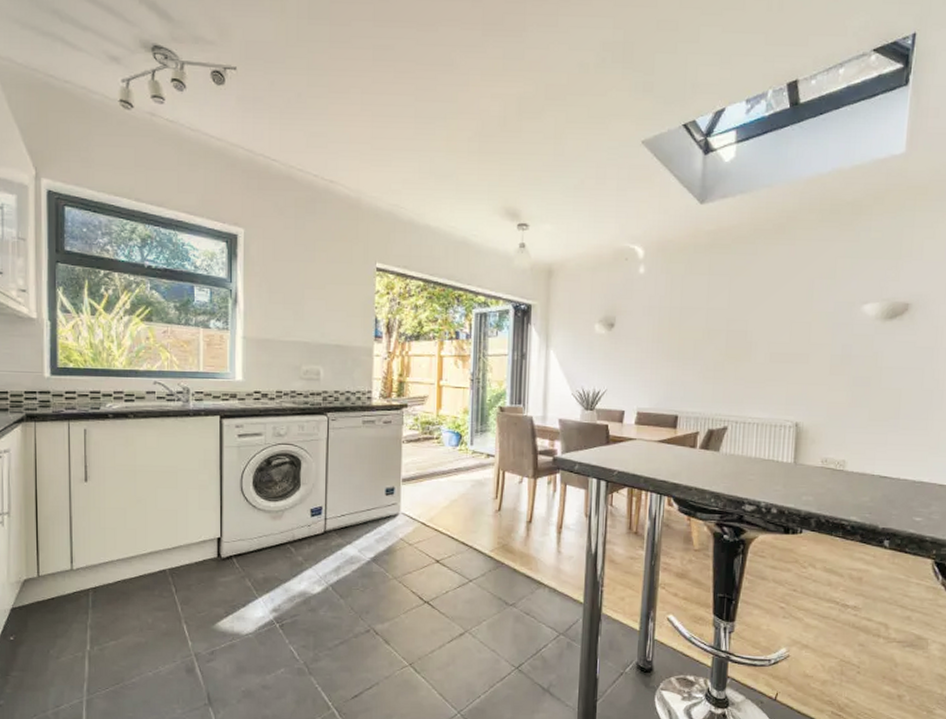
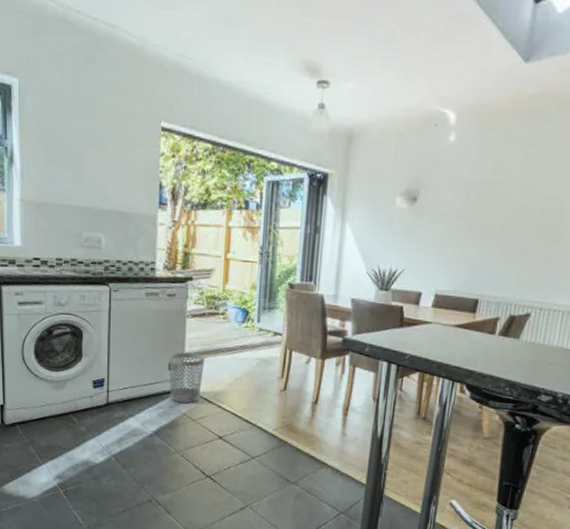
wastebasket: none [385,477,421,528] -> present [168,352,206,404]

